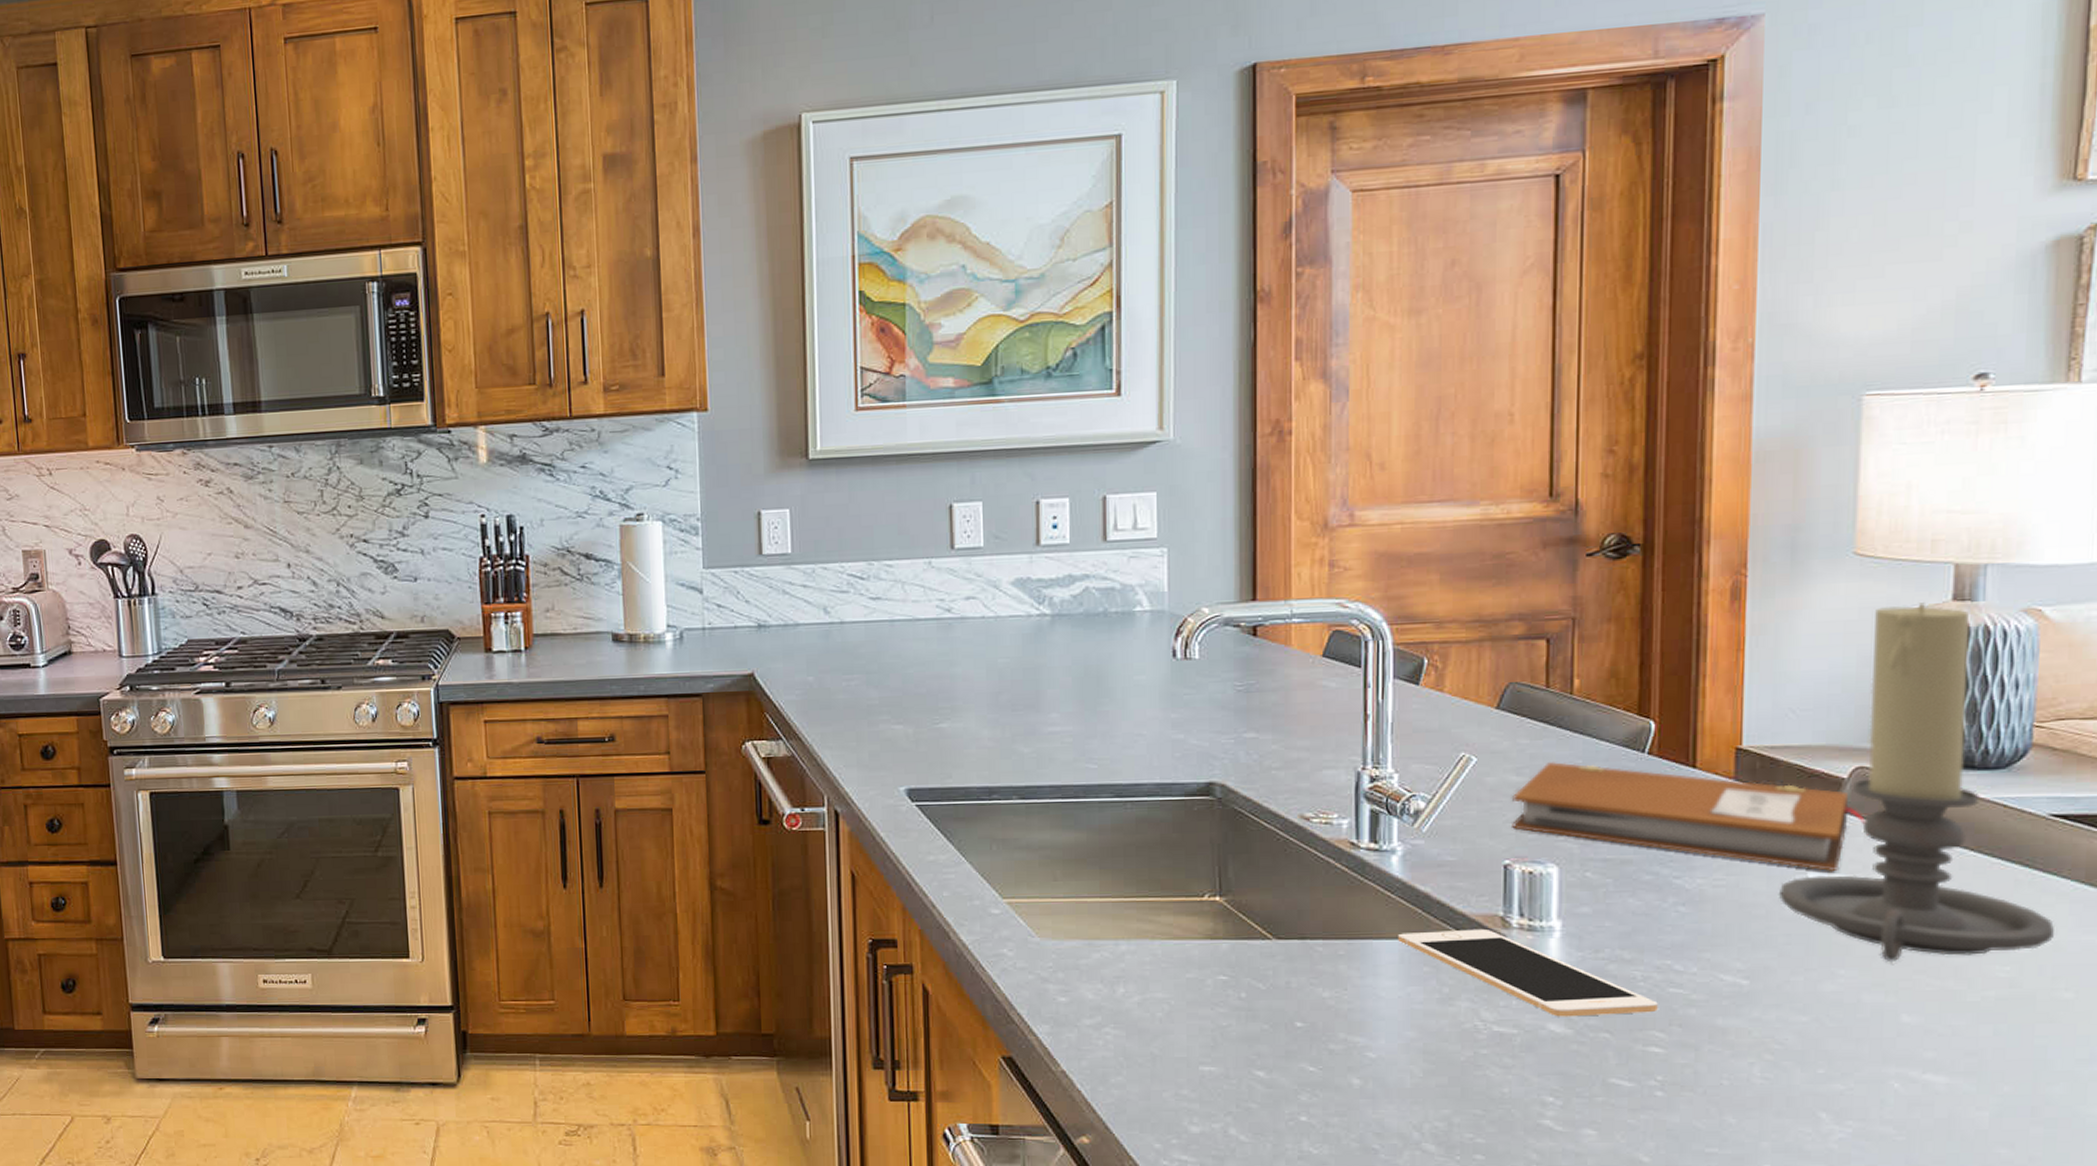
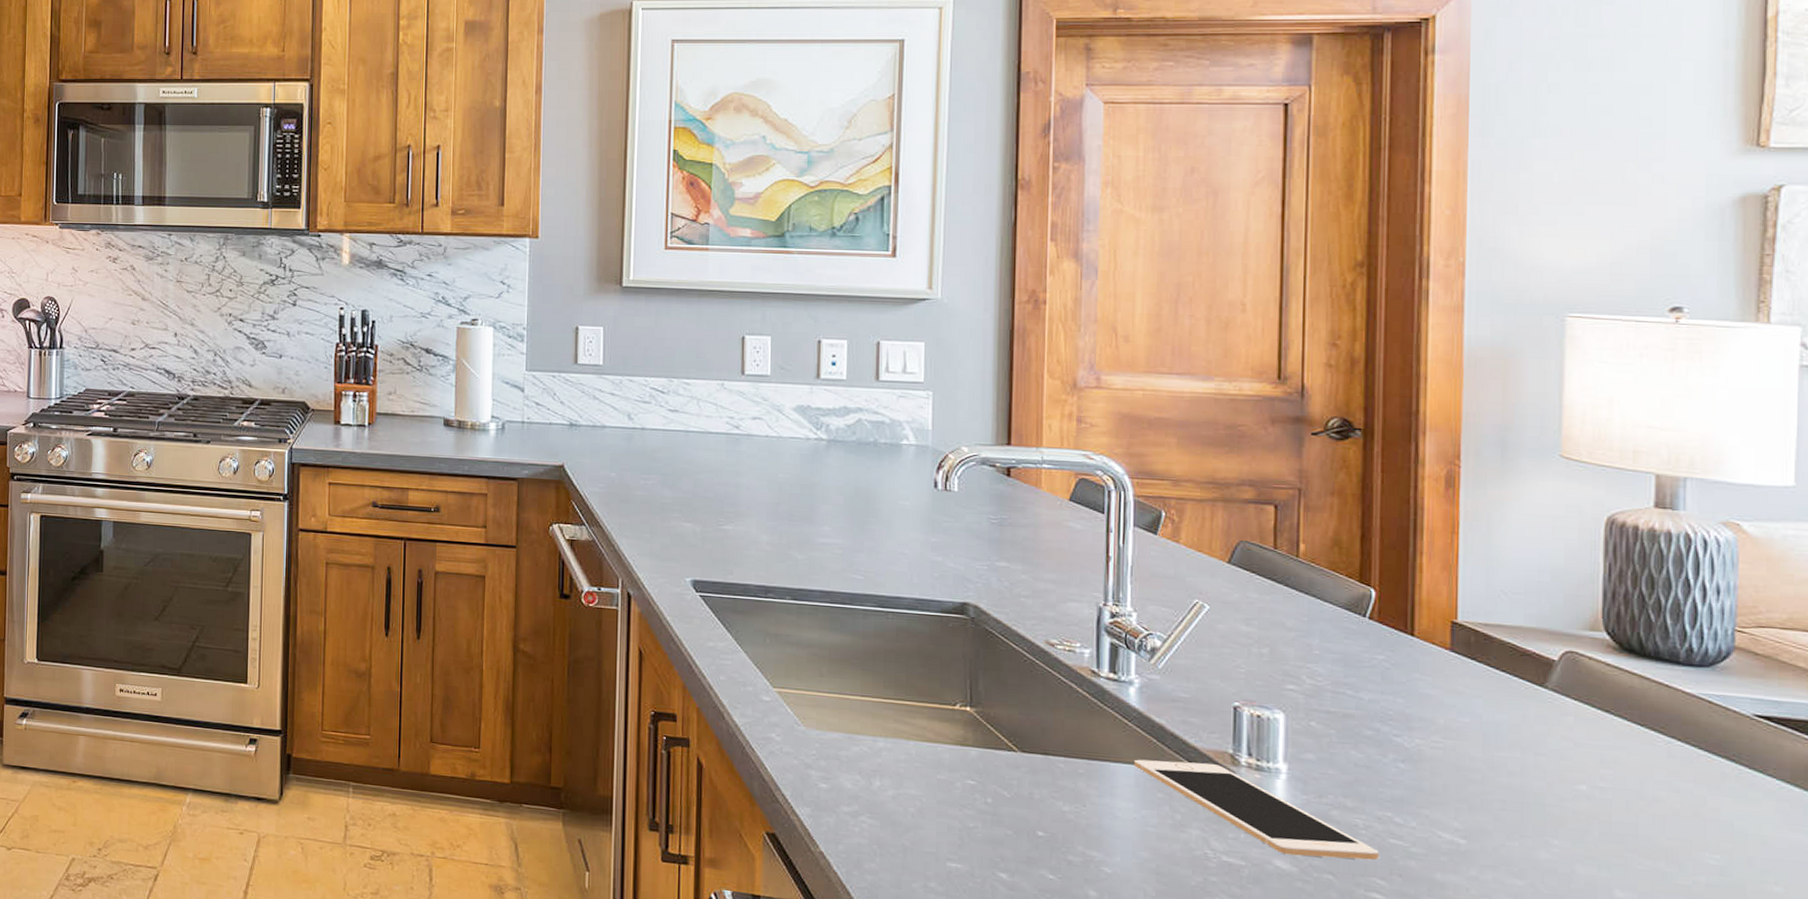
notebook: present [1511,762,1866,872] -> none [1241,617,1576,747]
candle holder: present [1778,602,2054,961] -> none [1493,506,1762,841]

